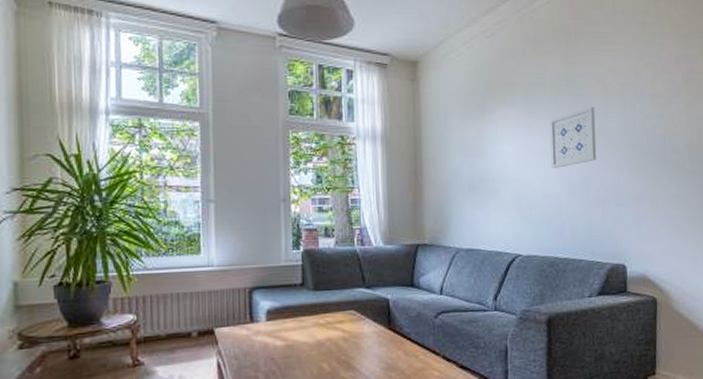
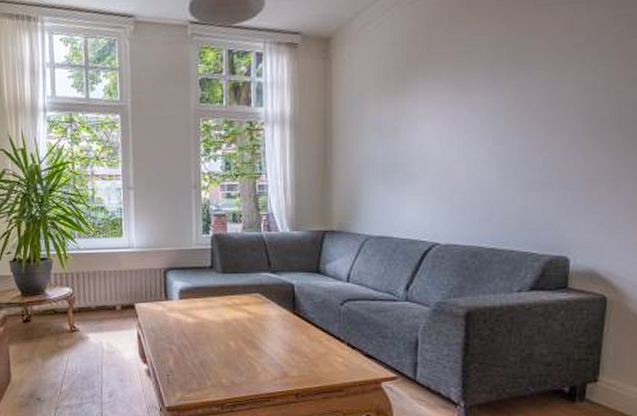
wall art: present [550,106,597,168] -> none [481,73,542,148]

